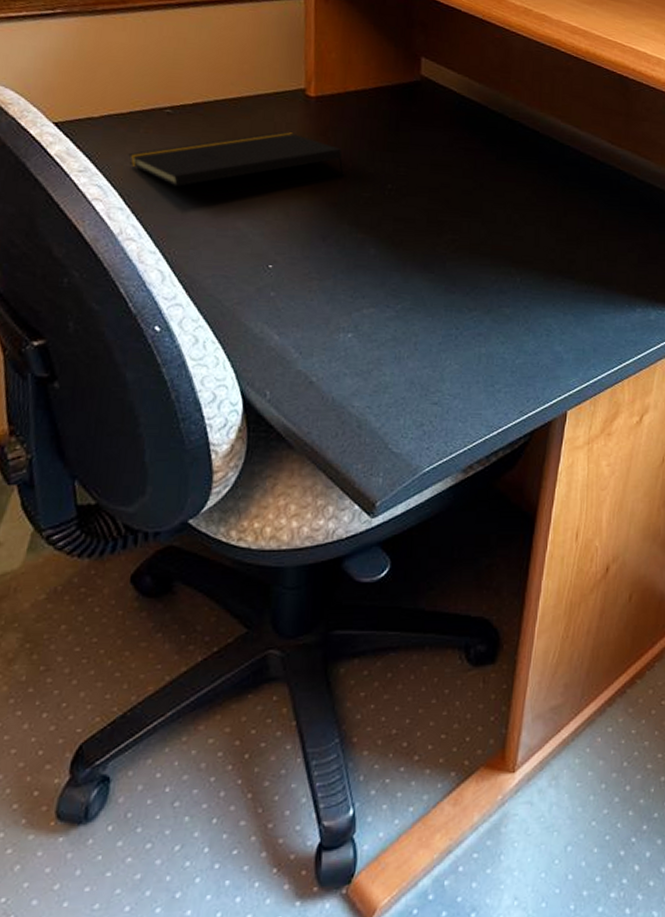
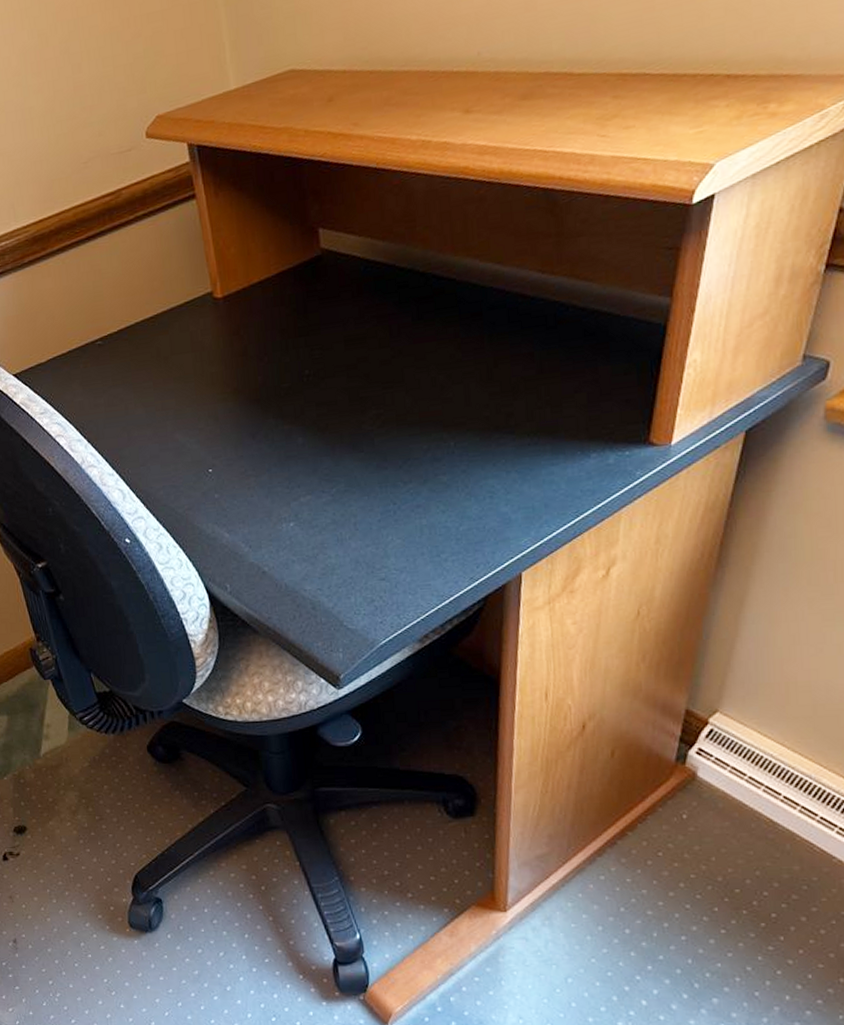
notepad: present [128,132,344,187] -> none [75,338,262,412]

